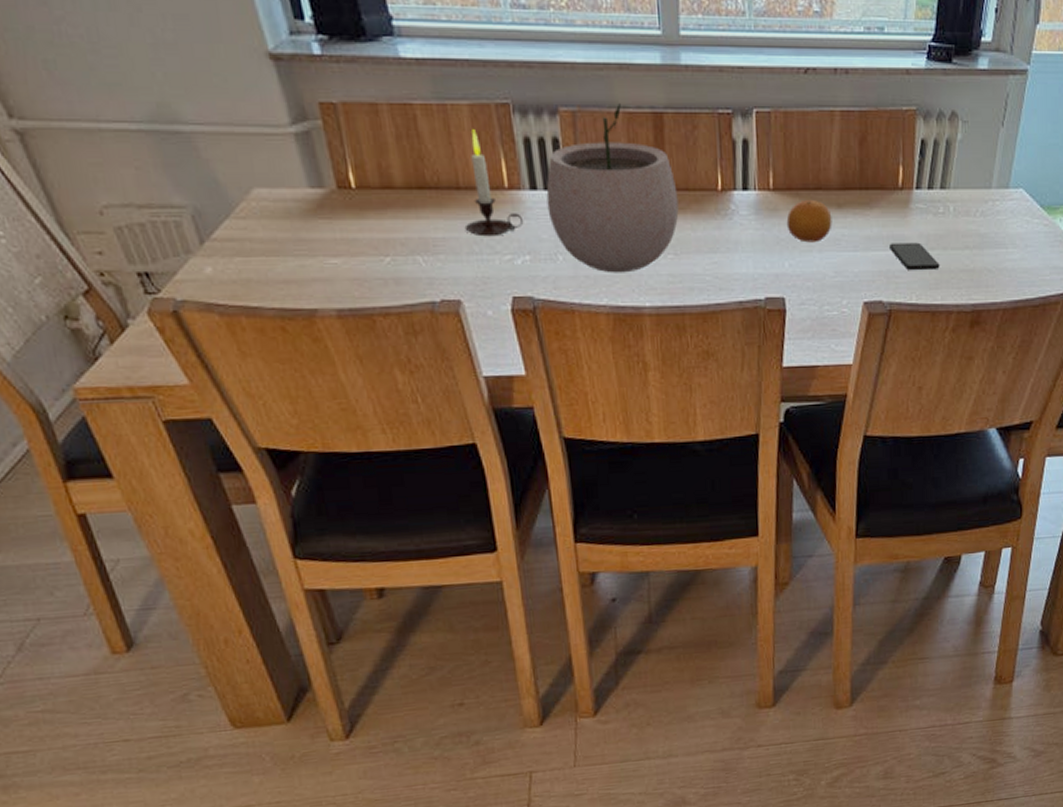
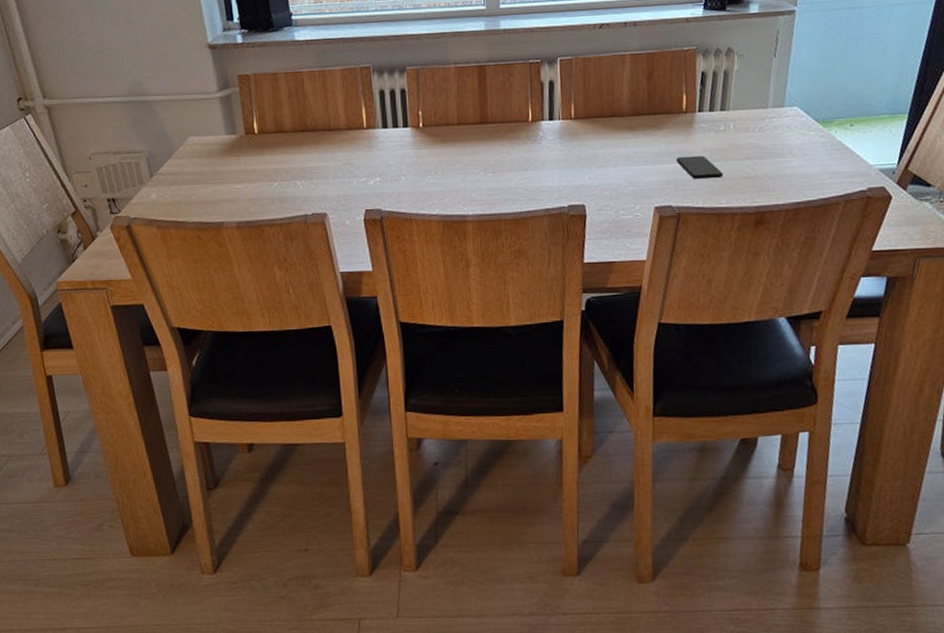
candle: present [464,130,524,237] -> none [333,87,377,165]
plant pot: present [546,103,679,273] -> none [394,61,497,189]
fruit: present [786,200,832,243] -> none [586,125,625,160]

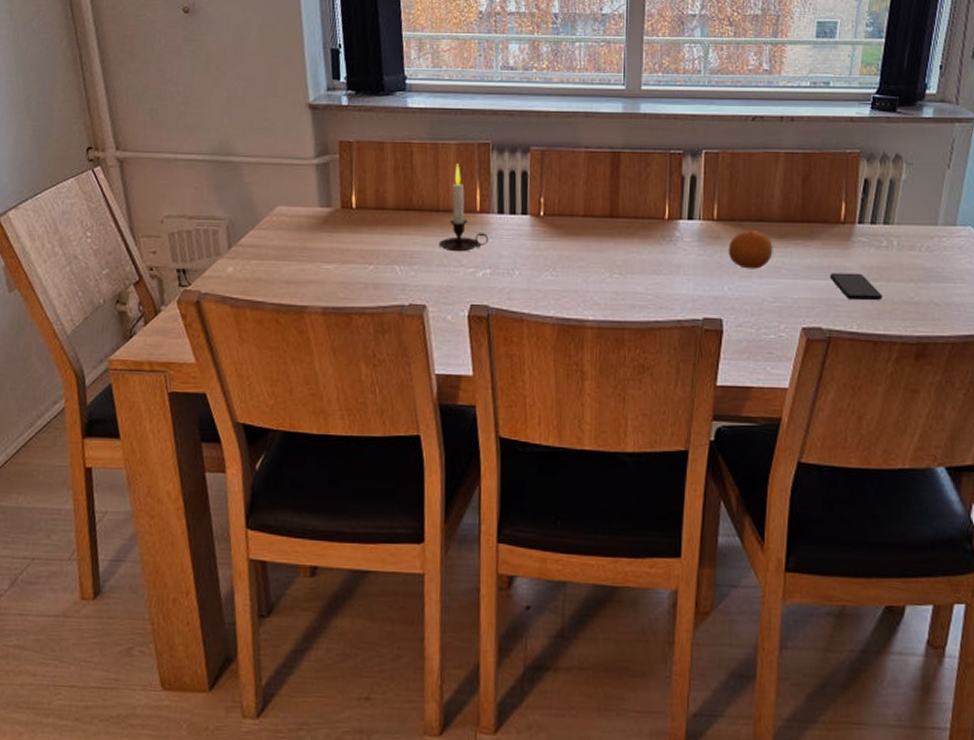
candle: none [333,87,377,165] -> present [438,164,489,252]
fruit: none [586,125,625,160] -> present [728,231,773,269]

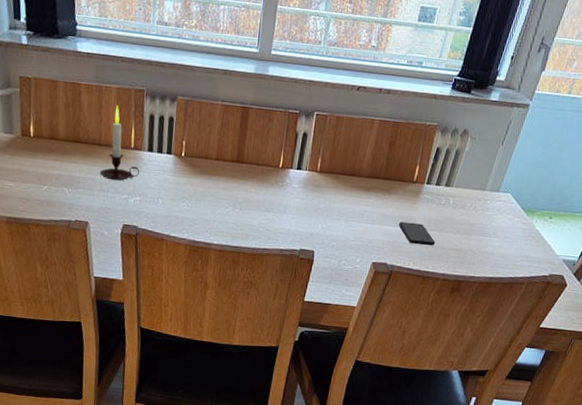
fruit: present [728,231,773,269] -> none [324,182,360,214]

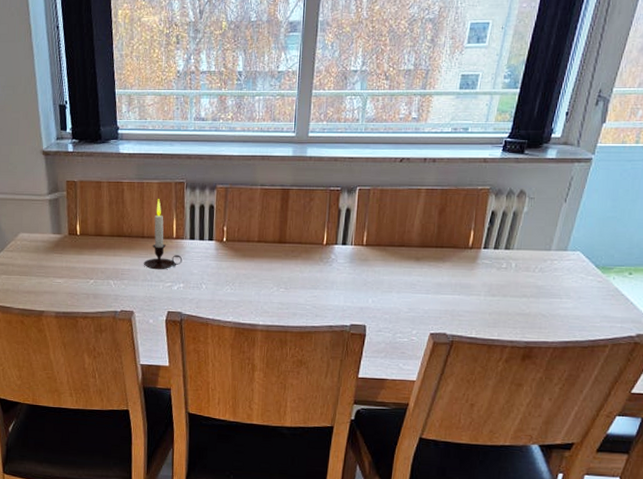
smartphone: present [399,221,435,246] -> none [457,289,499,312]

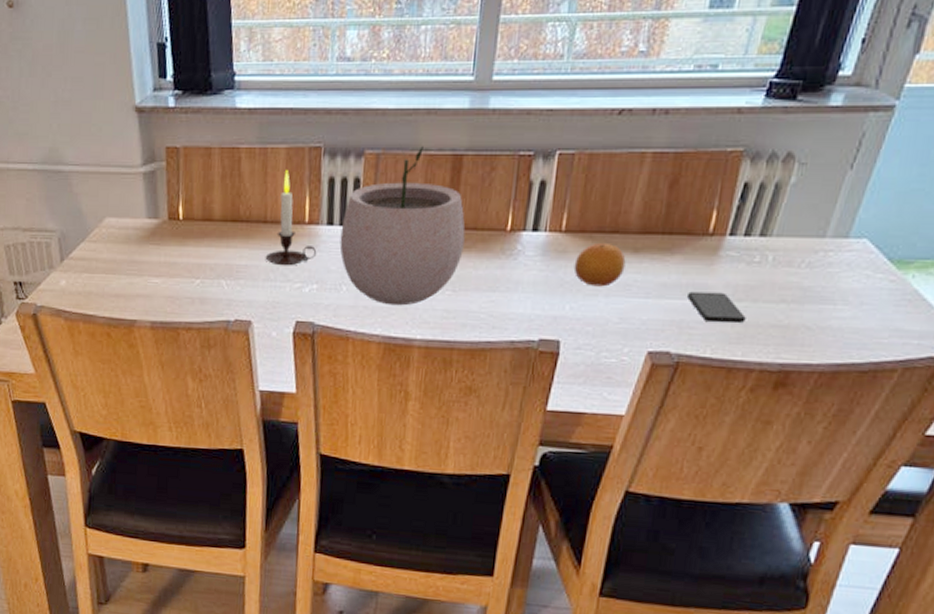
plant pot: none [200,183,293,300] -> present [339,146,466,306]
fruit: none [373,254,411,286] -> present [573,244,626,287]
smartphone: none [457,289,499,312] -> present [688,291,746,323]

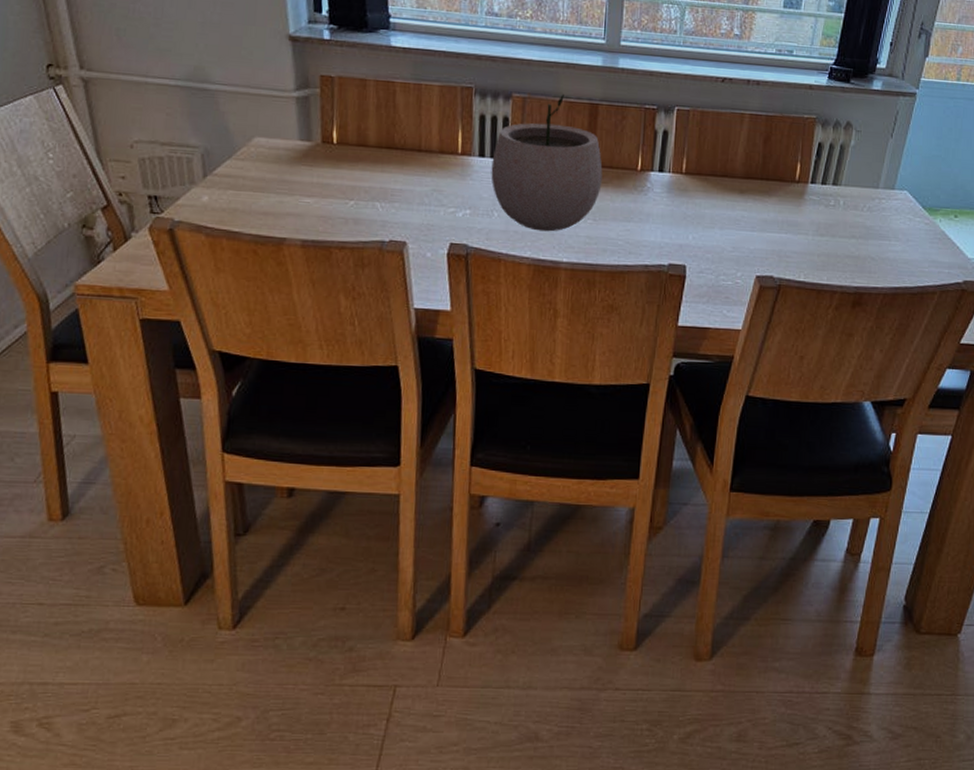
candle: present [265,170,317,266] -> none [419,105,470,192]
fruit: present [573,244,626,287] -> none [694,185,735,221]
smartphone: present [688,291,746,323] -> none [784,227,828,253]

